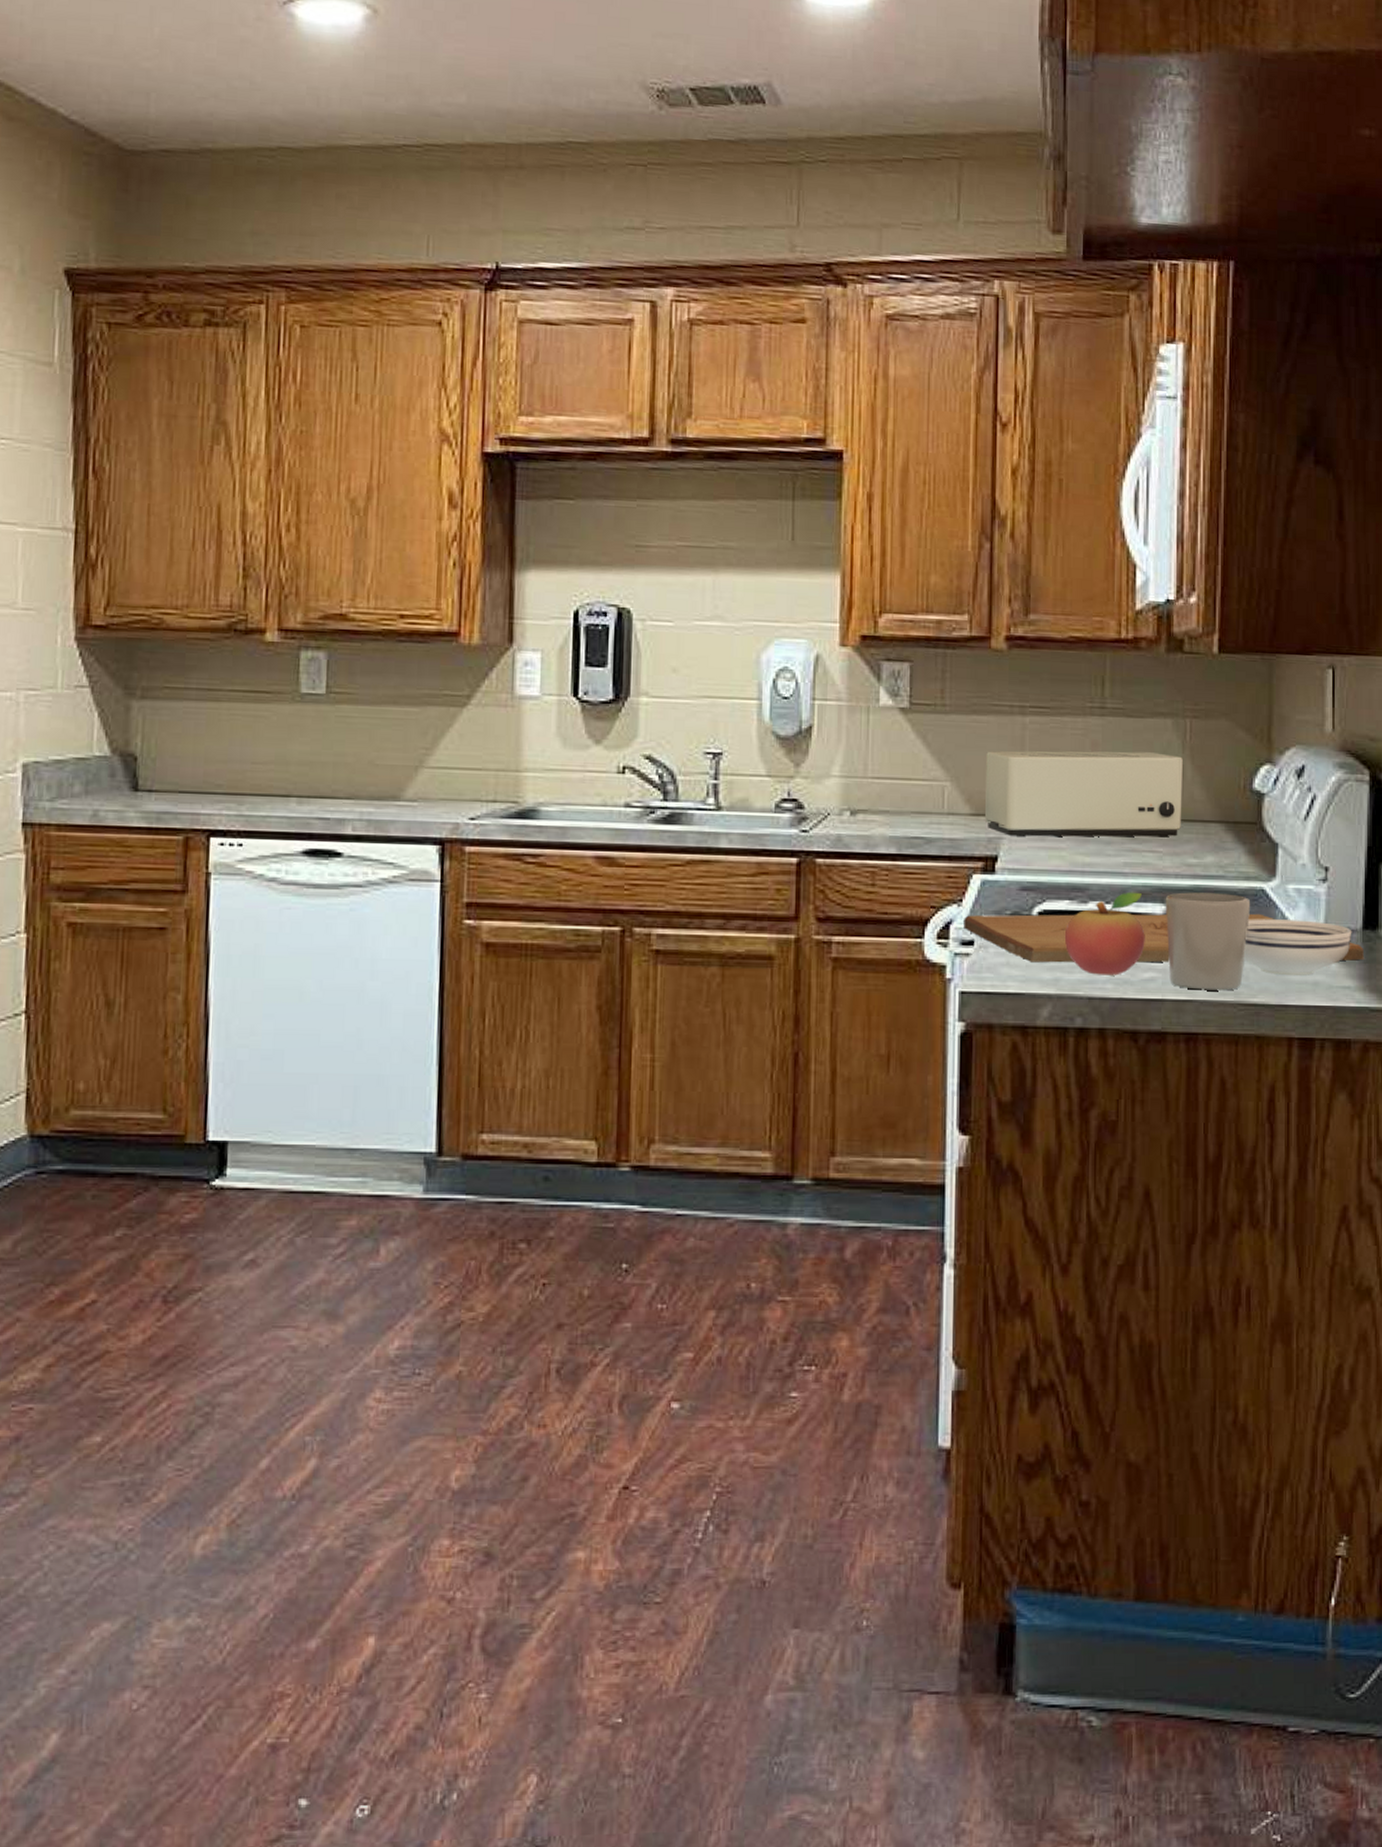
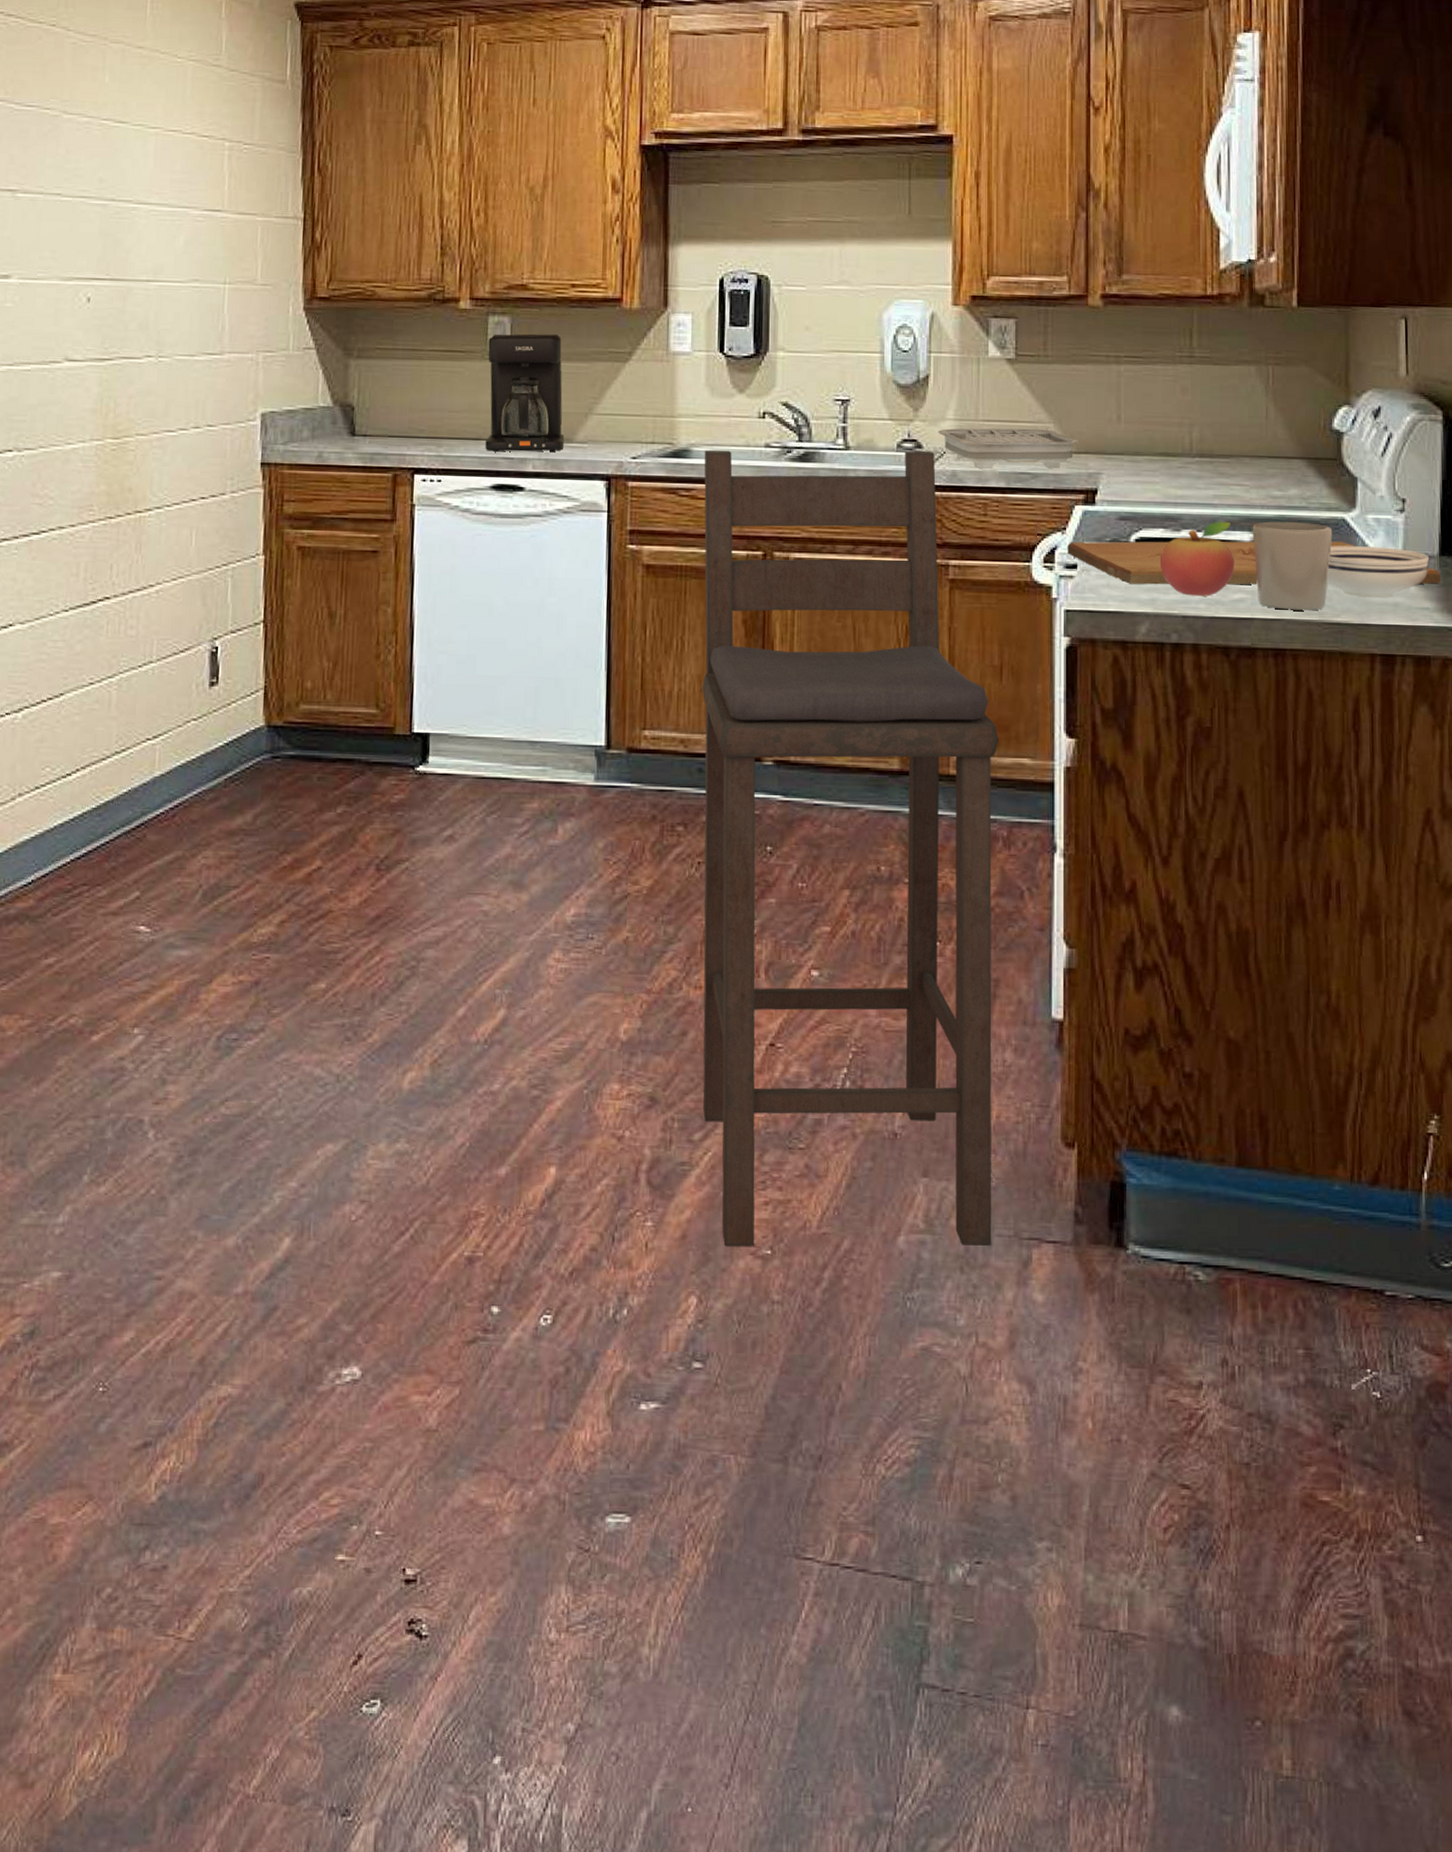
coffee maker: none [296,672,391,811] -> present [485,334,565,452]
bar stool: none [546,810,884,1717] -> present [701,450,999,1247]
dish rack: none [821,786,979,832] -> present [938,428,1080,468]
toaster: present [984,750,1183,838] -> none [1084,395,1267,473]

